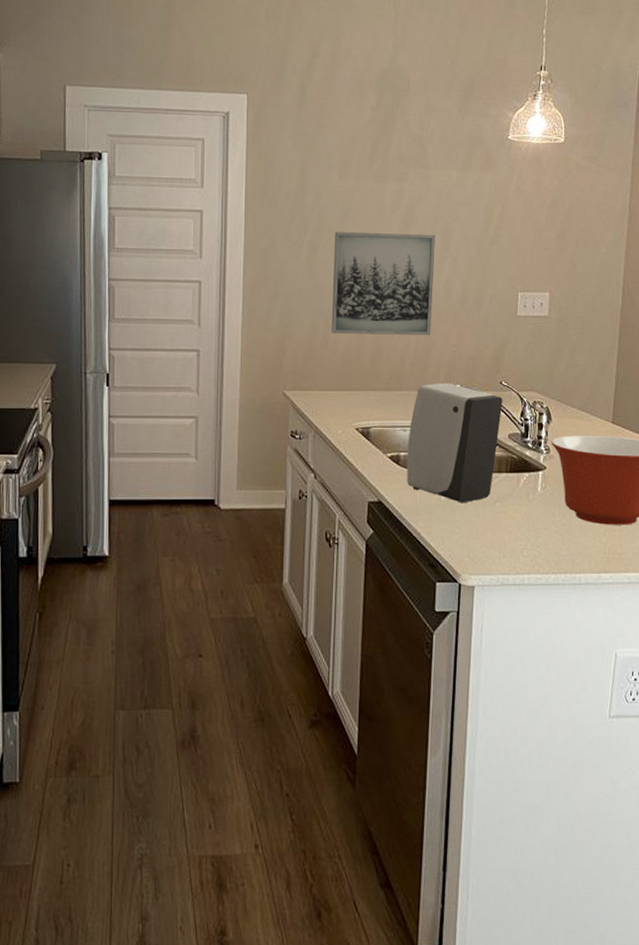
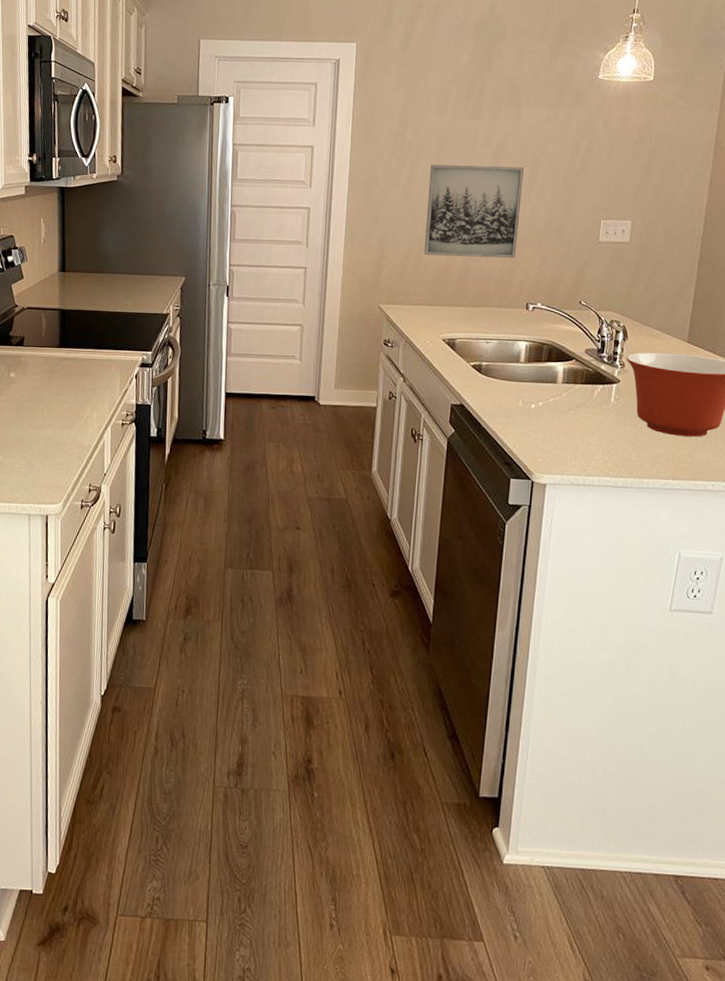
soap dispenser: present [407,382,503,503] -> none [487,301,581,410]

